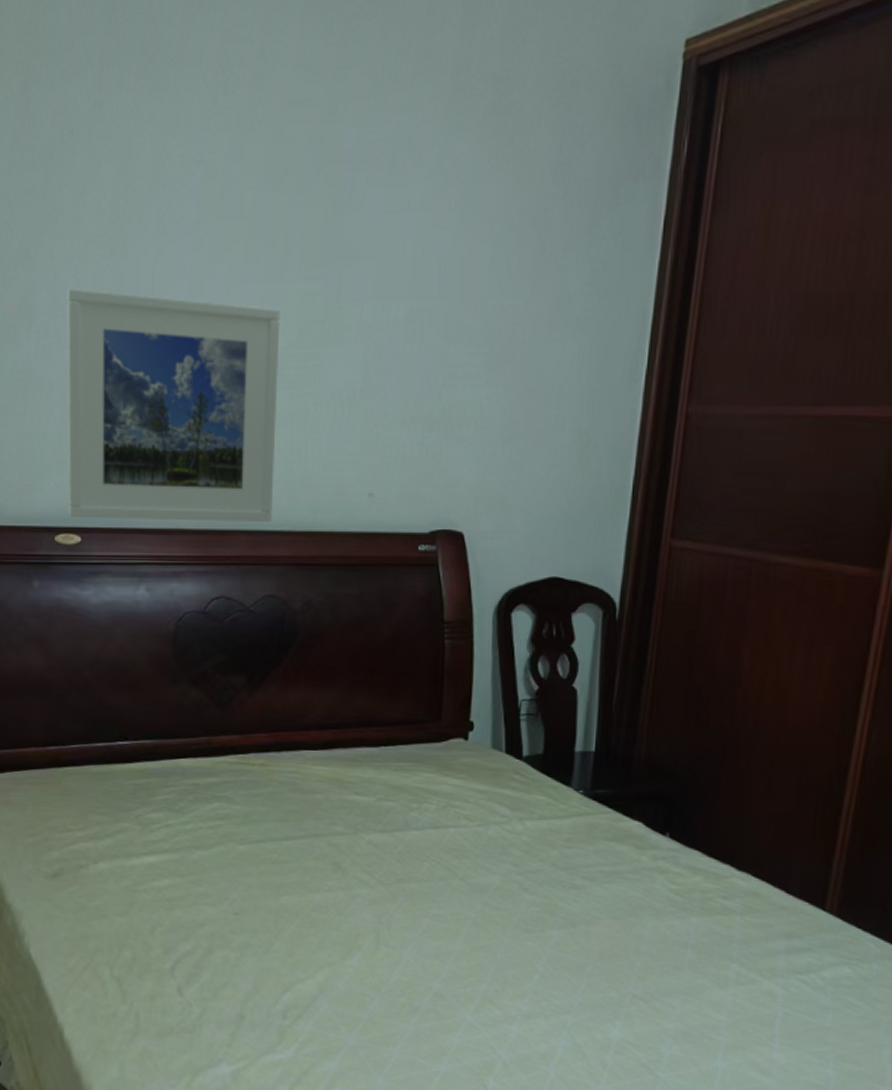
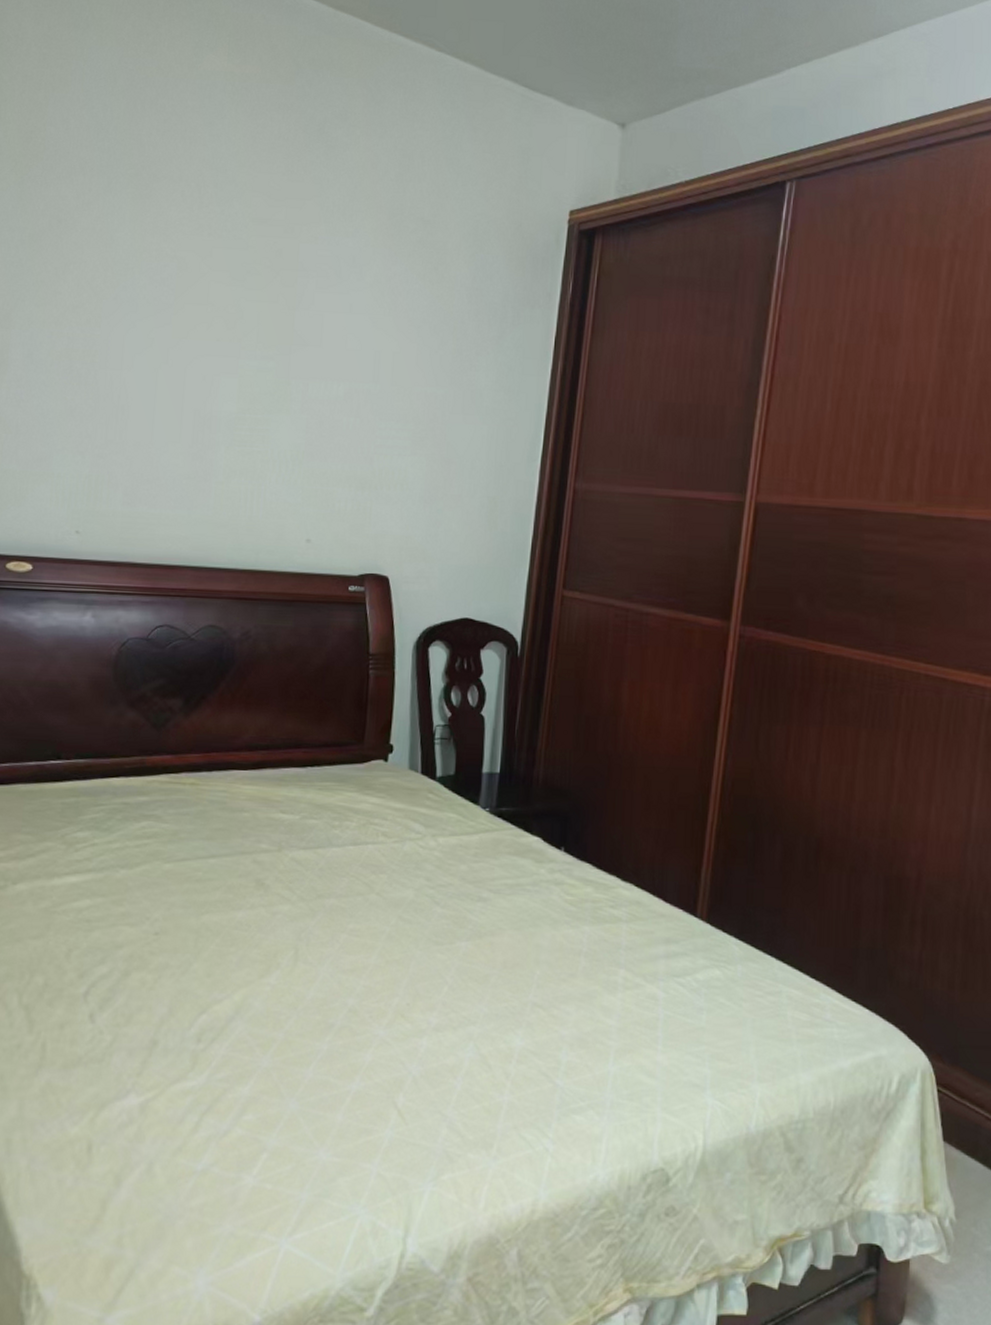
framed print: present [66,288,280,522] -> none [21,348,236,560]

